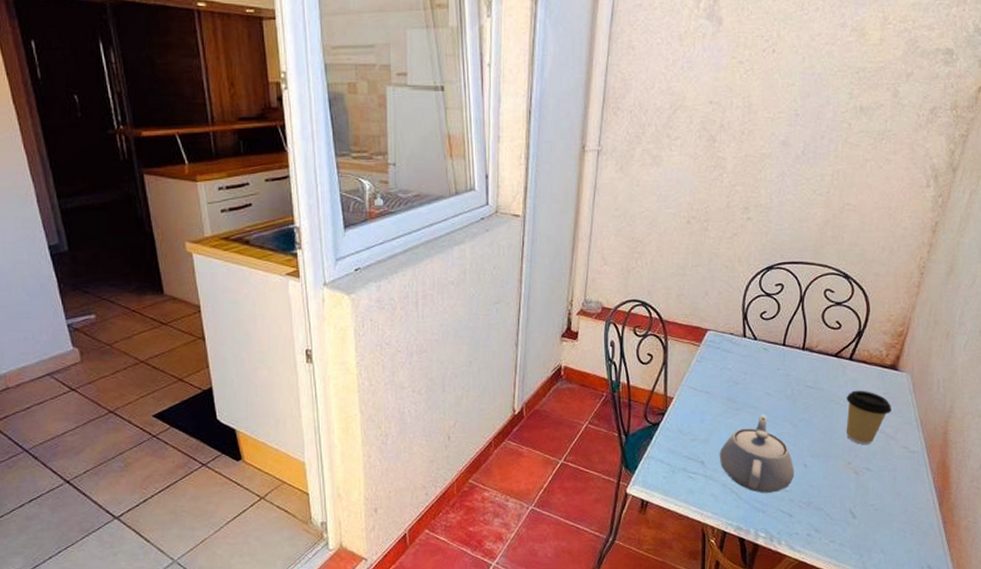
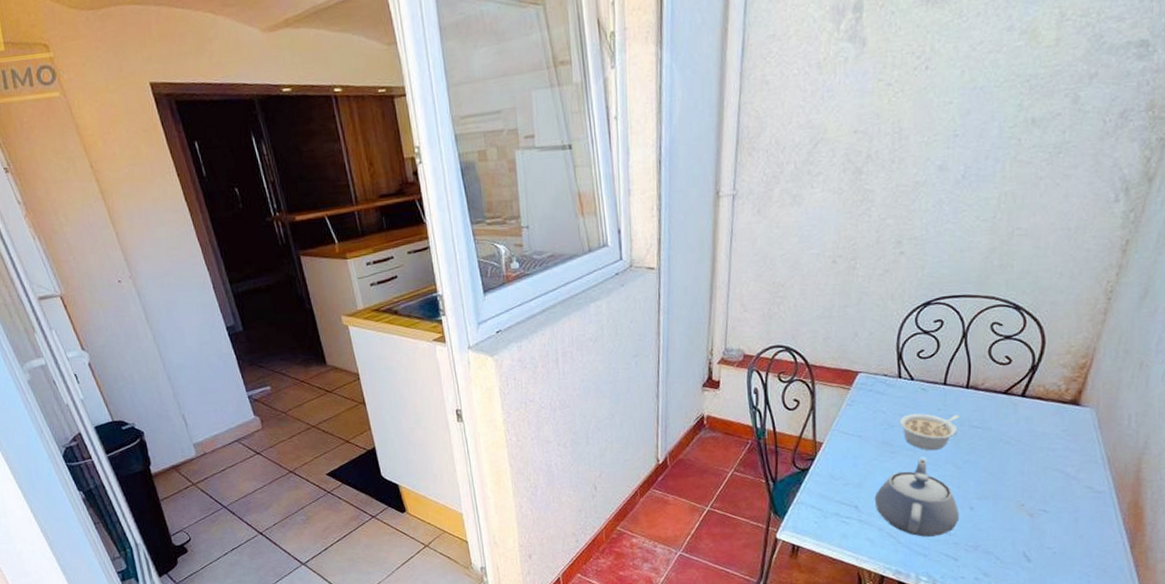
legume: none [744,372,796,409] -> present [900,413,959,451]
coffee cup: present [846,390,891,445] -> none [1018,428,1072,486]

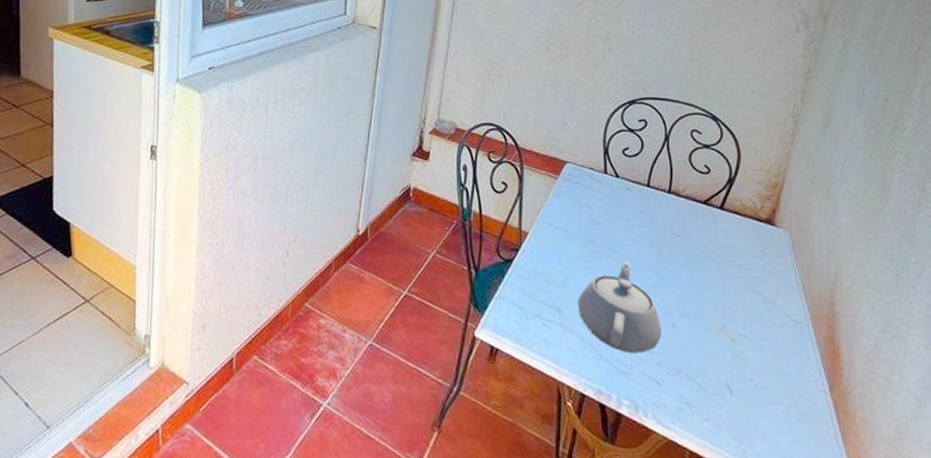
legume: present [900,413,959,451] -> none [605,213,662,256]

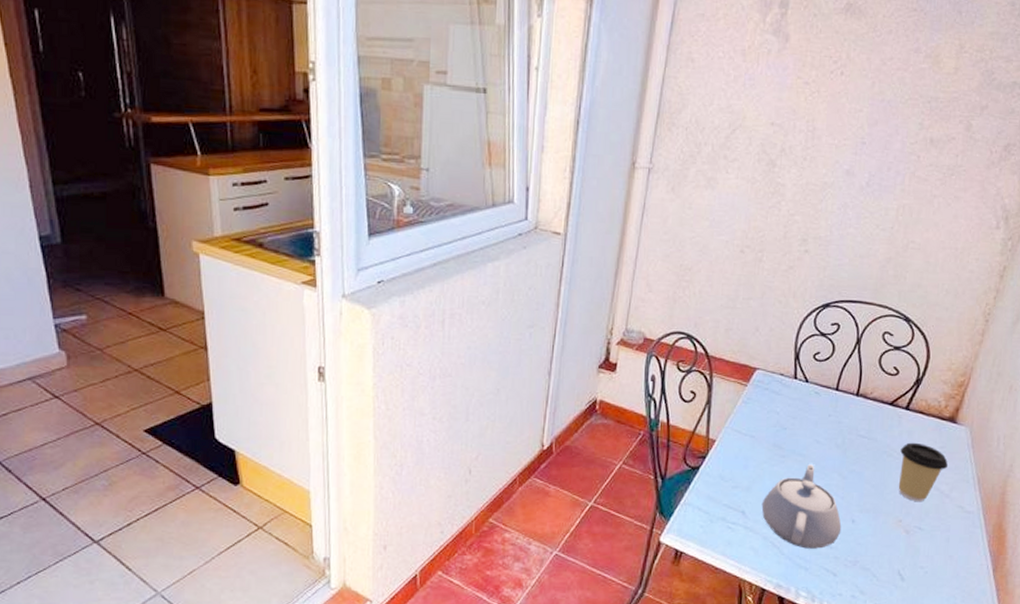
coffee cup: none [718,243,769,308] -> present [898,442,948,502]

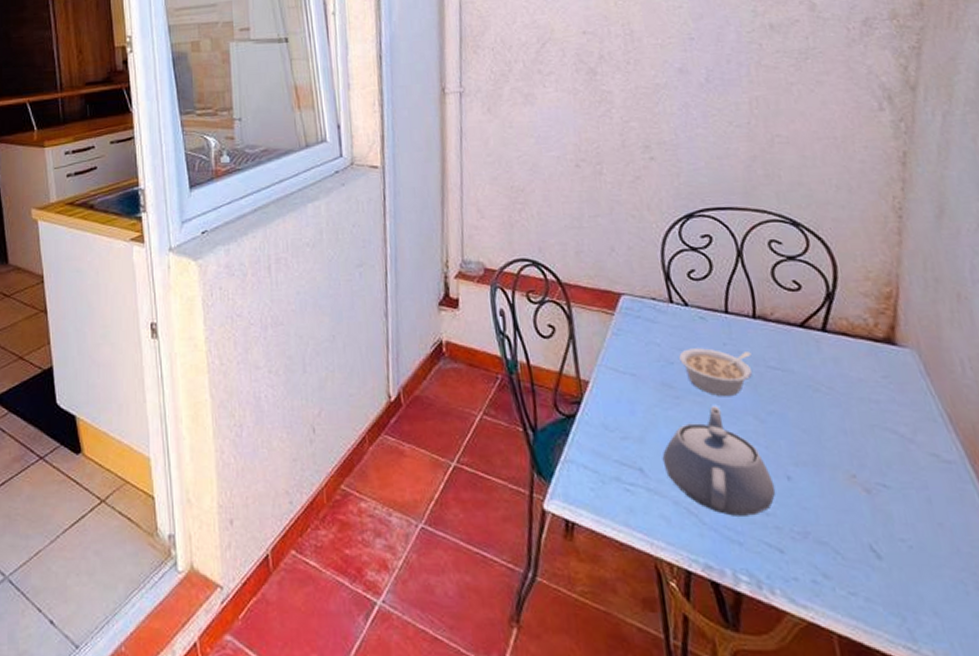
legume: none [792,417,848,458] -> present [679,348,753,397]
coffee cup: present [898,442,948,502] -> none [829,372,900,450]

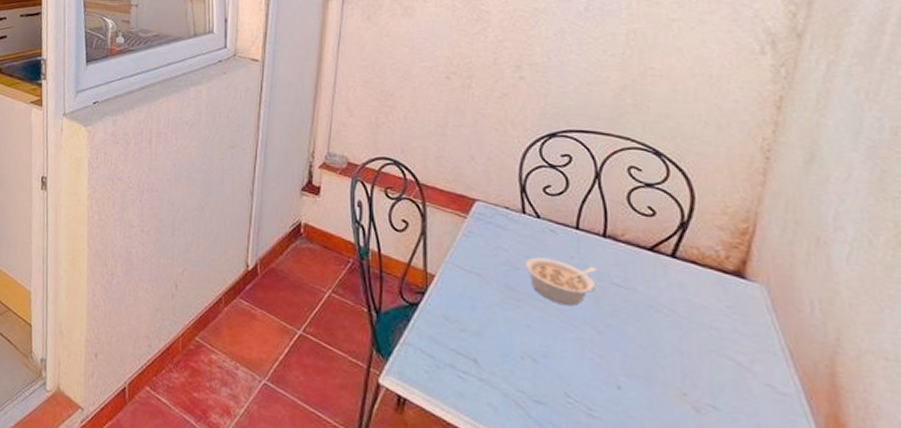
teapot: present [662,406,776,516] -> none [497,312,604,417]

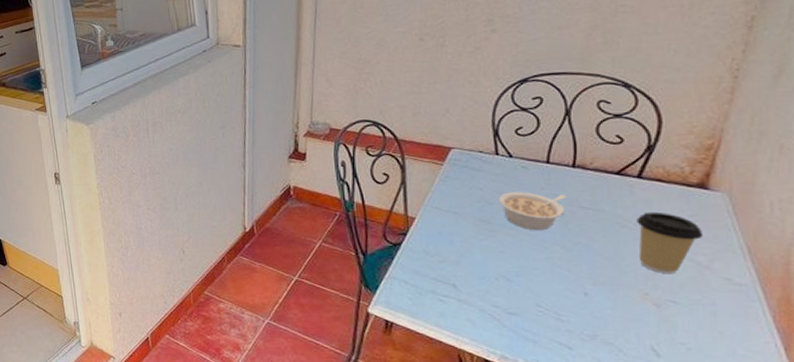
coffee cup: none [671,297,742,374] -> present [636,211,703,274]

